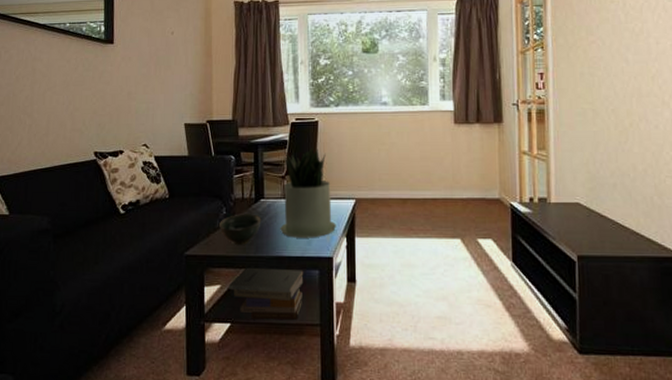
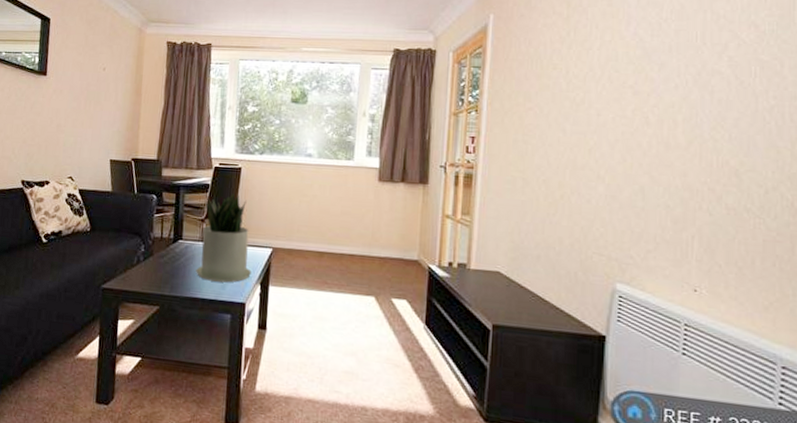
bowl: present [219,214,261,246] -> none [137,252,178,284]
books: present [228,267,304,320] -> none [141,305,216,361]

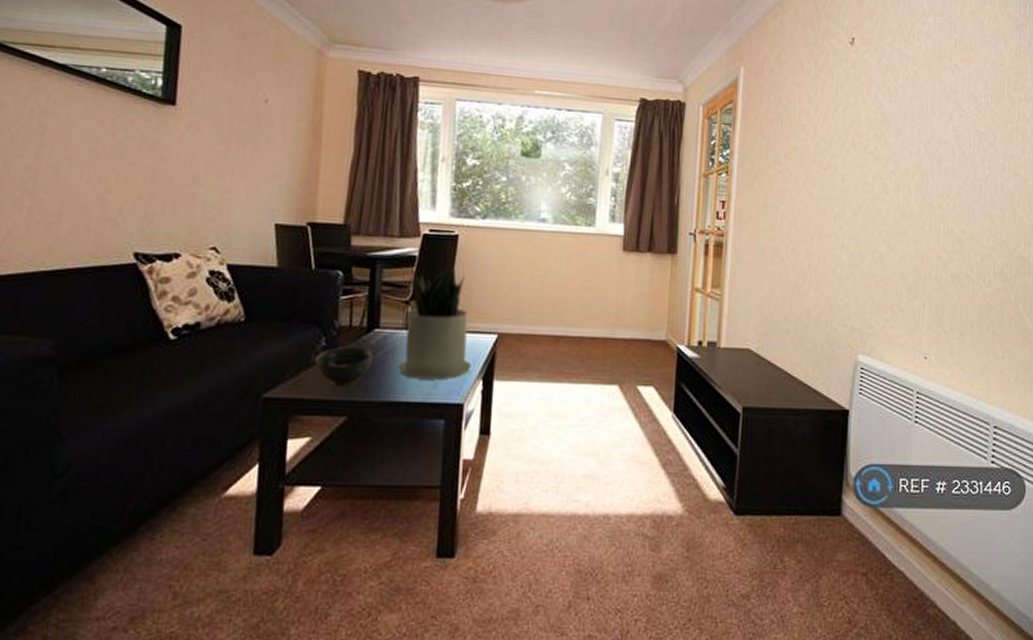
bowl: none [137,252,178,284] -> present [315,346,374,388]

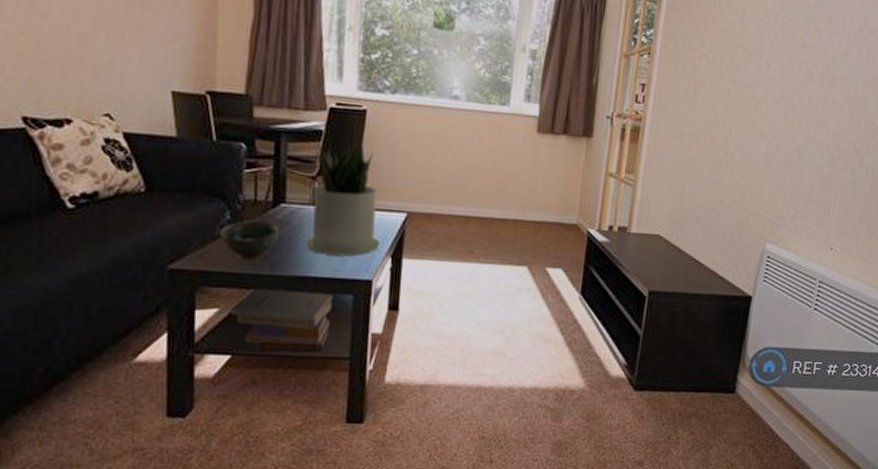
books: none [321,415,425,482] -> present [229,288,333,352]

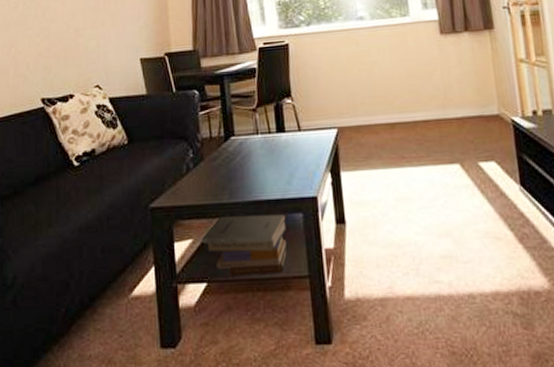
bowl: present [220,220,281,261] -> none [186,154,234,193]
planter: present [305,143,381,257] -> none [252,74,319,178]

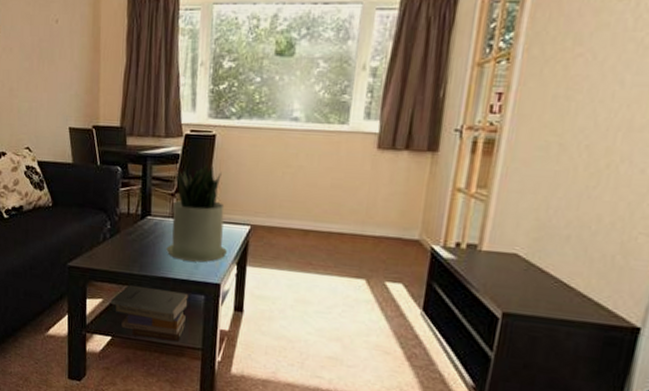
planter: none [252,74,319,178] -> present [166,164,228,262]

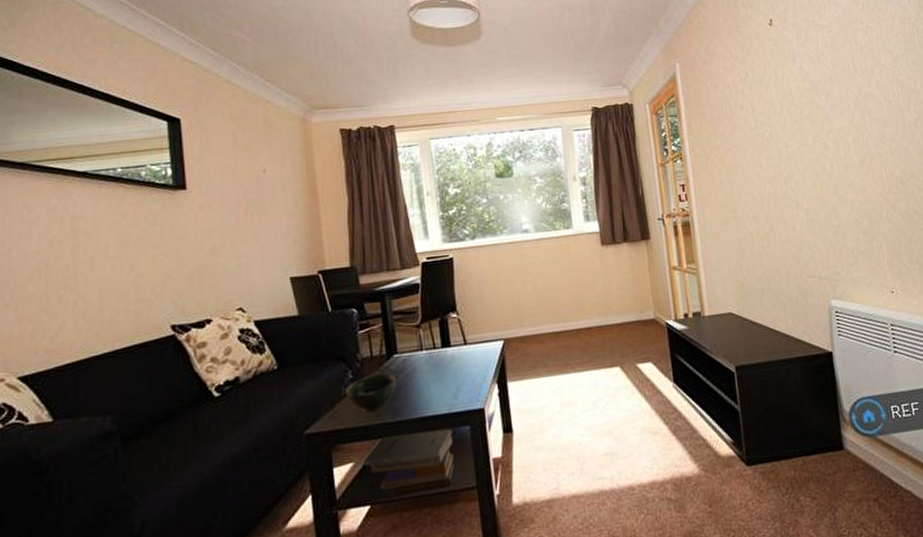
bowl: none [103,229,147,262] -> present [345,373,397,413]
planter: present [166,164,228,262] -> none [415,288,486,394]

